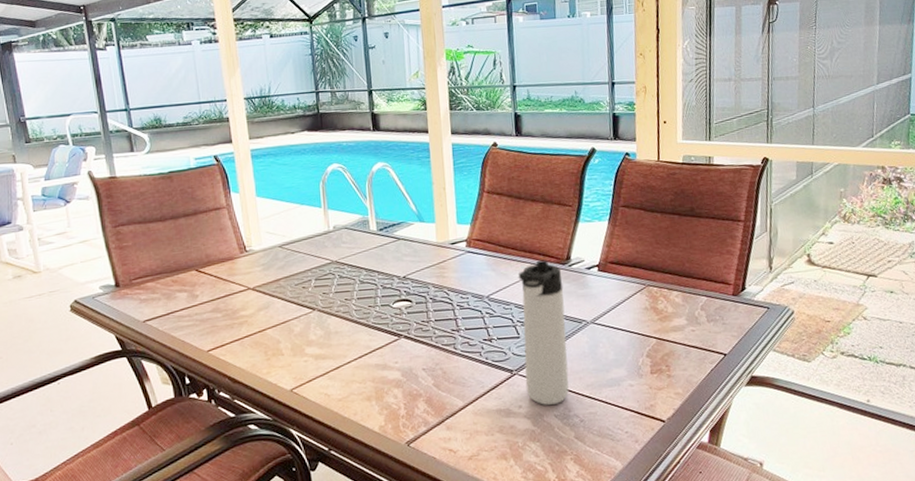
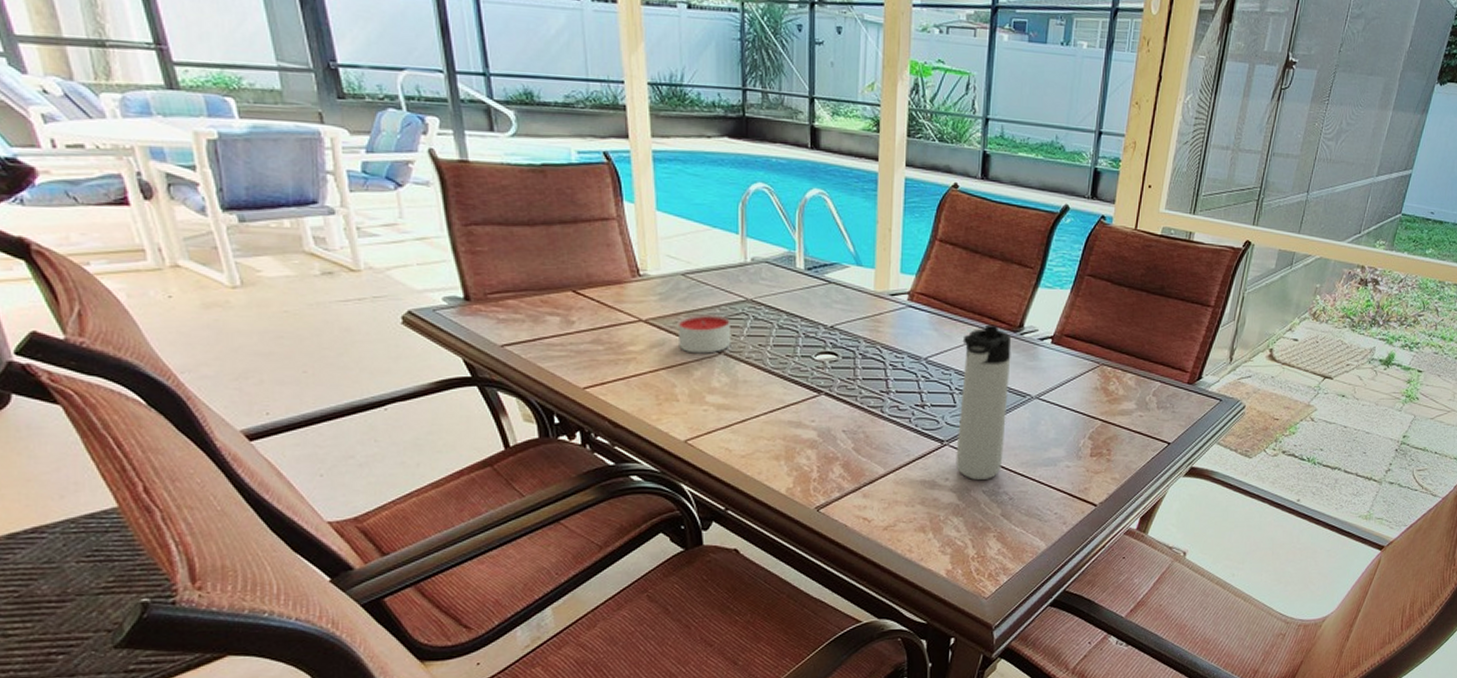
candle: none [278,277,323,313] -> present [677,314,732,354]

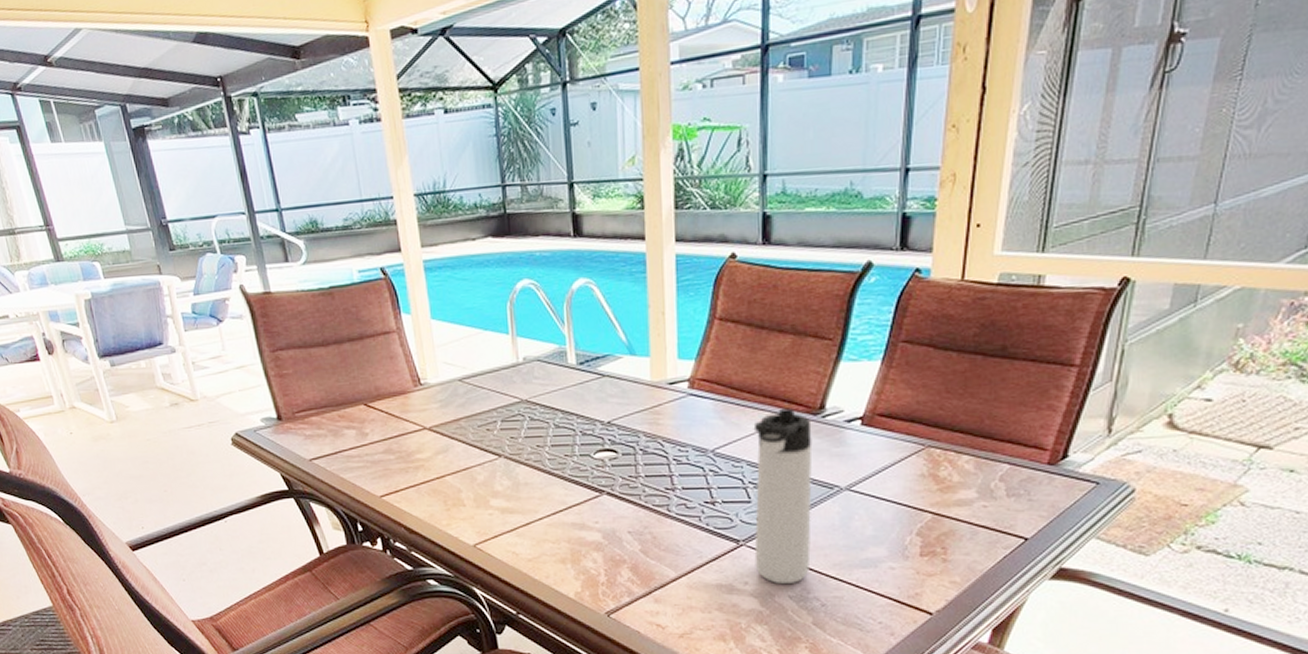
candle: present [677,314,732,354] -> none [458,418,510,458]

